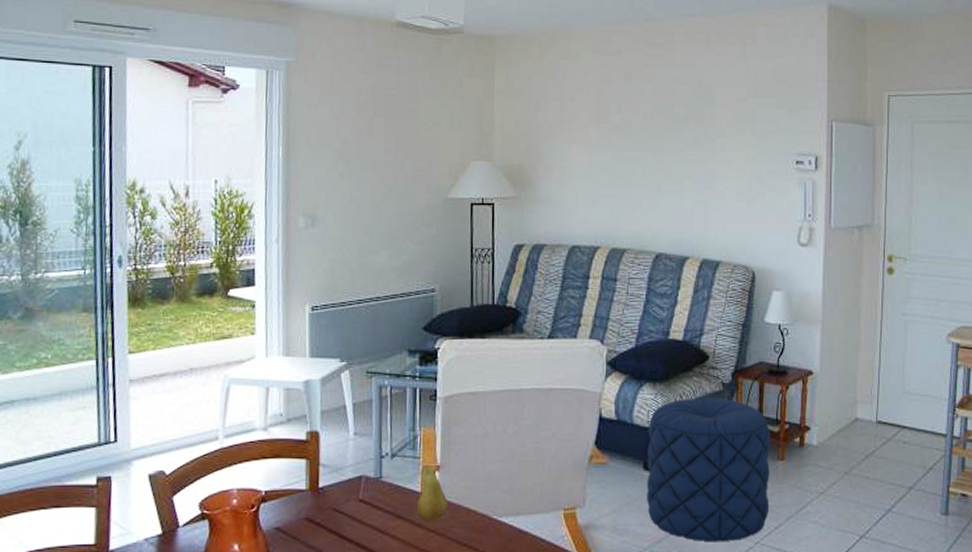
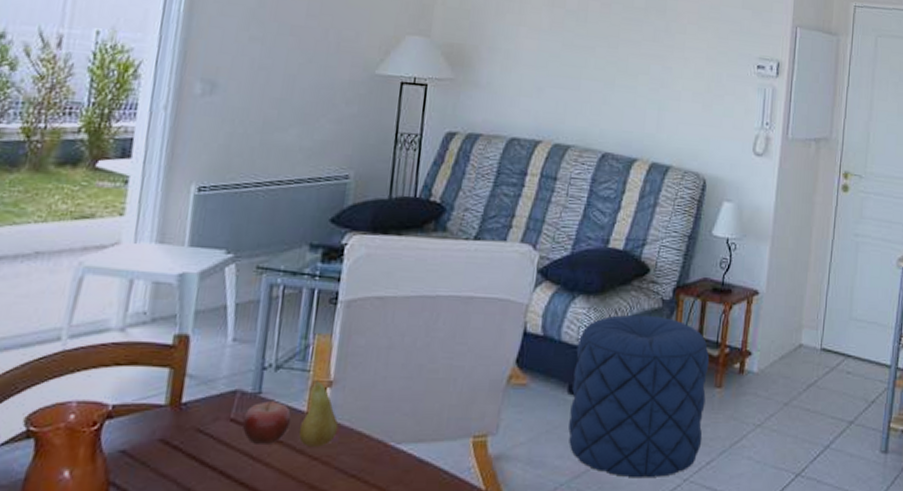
fruit: none [369,483,409,520] -> present [242,399,292,444]

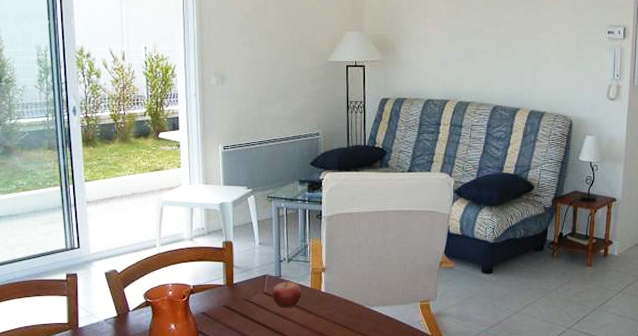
fruit: present [298,380,339,447] -> none [307,268,332,309]
pouf: present [568,314,710,477] -> none [484,218,582,326]

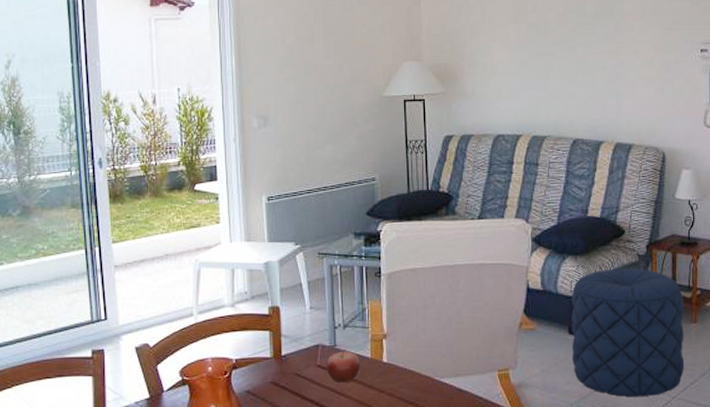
pouf: none [484,218,582,326] -> present [571,268,685,397]

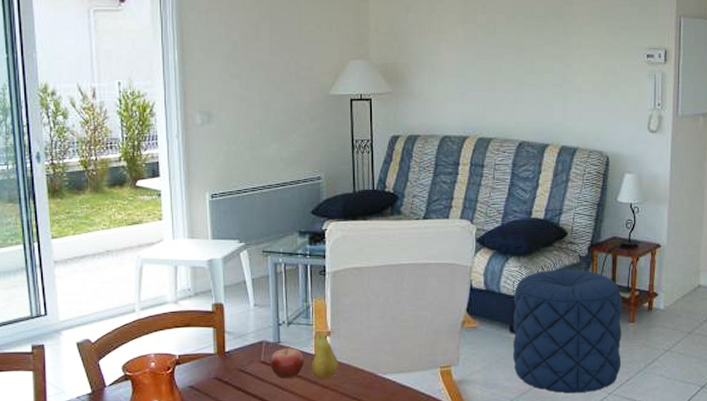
fruit: none [367,334,396,383] -> present [311,331,339,379]

